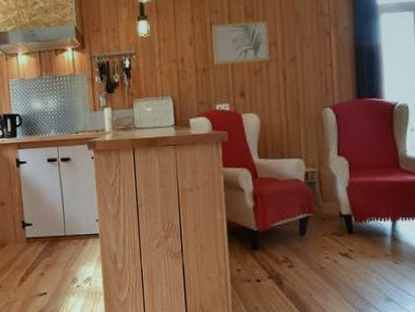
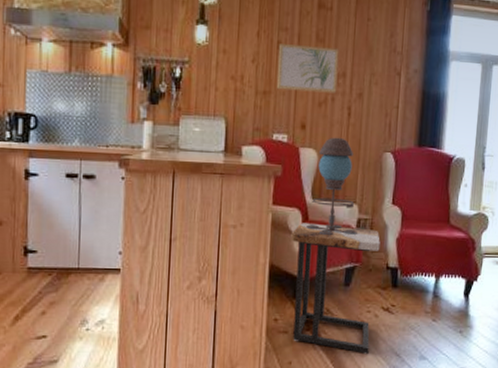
side table: none [243,180,332,298] -> present [291,223,380,354]
table lamp: none [257,100,306,191] -> present [306,137,357,236]

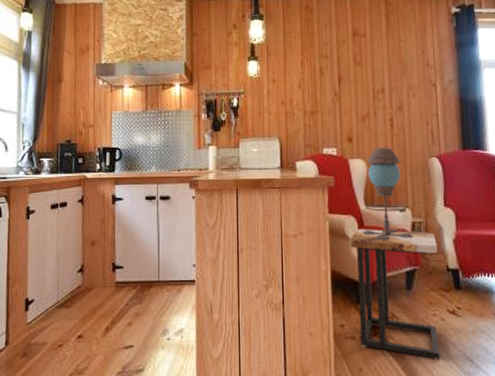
wall art: present [276,44,339,93] -> none [321,68,378,109]

